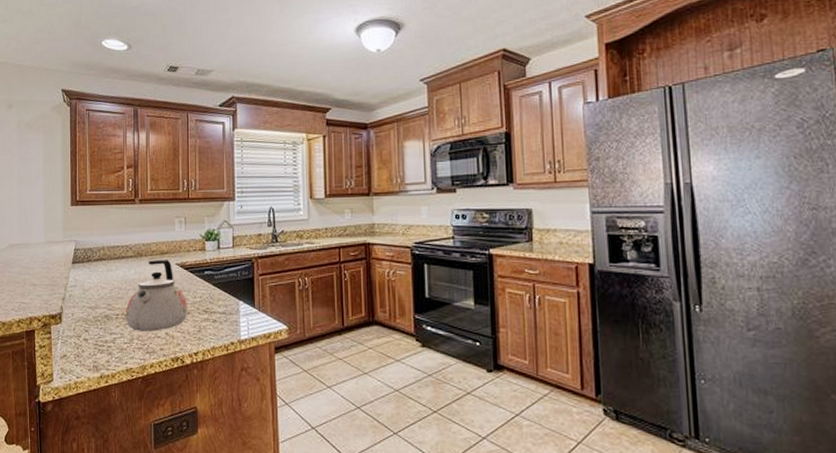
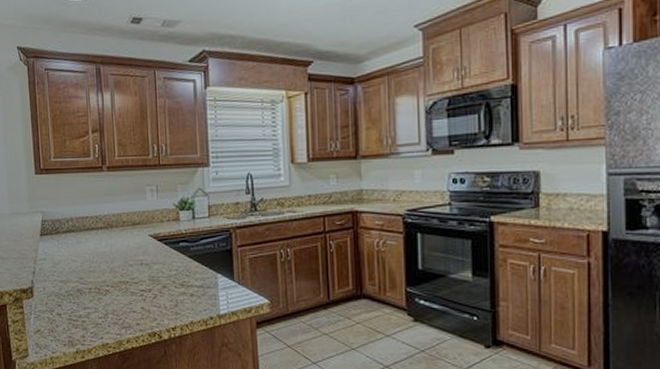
kettle: present [125,260,188,331] -> none [98,231,164,306]

